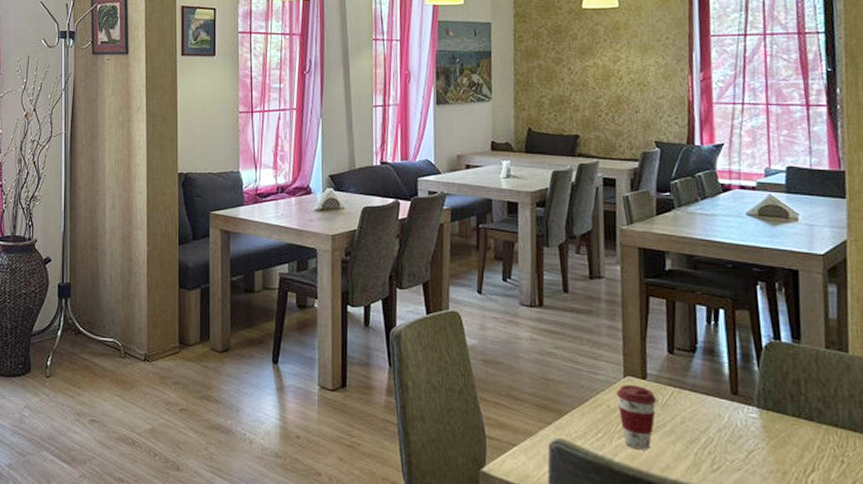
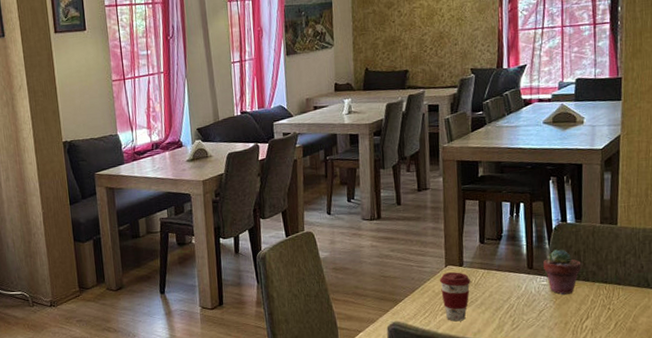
potted succulent: none [752,374,803,434] -> present [543,249,582,295]

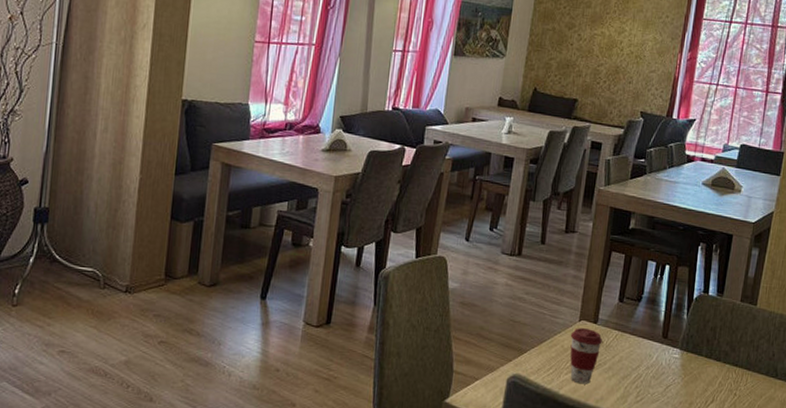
potted succulent: present [543,249,582,295] -> none [678,321,716,372]

